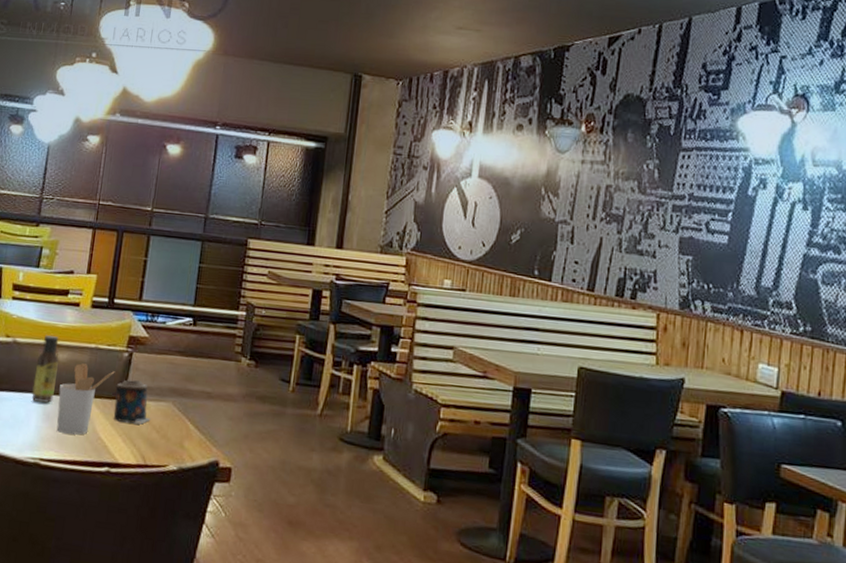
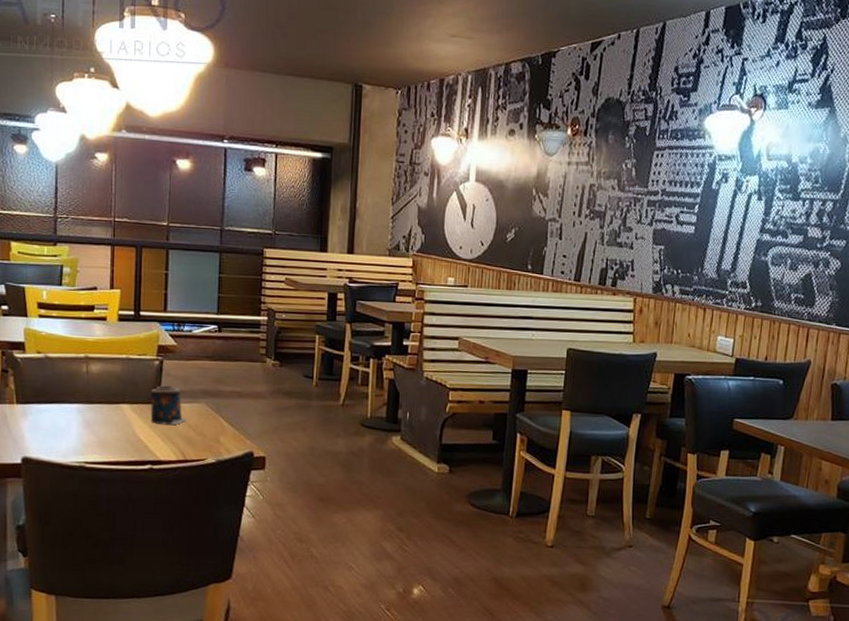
sauce bottle: present [32,334,60,404] -> none [70,348,93,412]
utensil holder: present [56,363,115,435] -> none [96,373,148,438]

